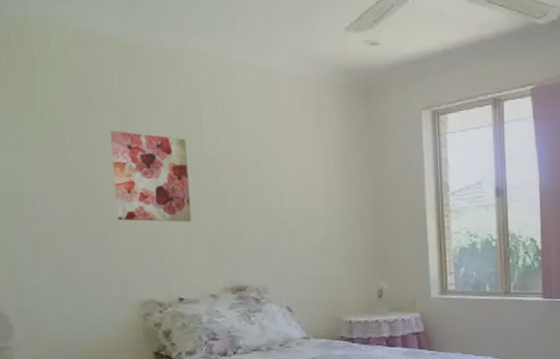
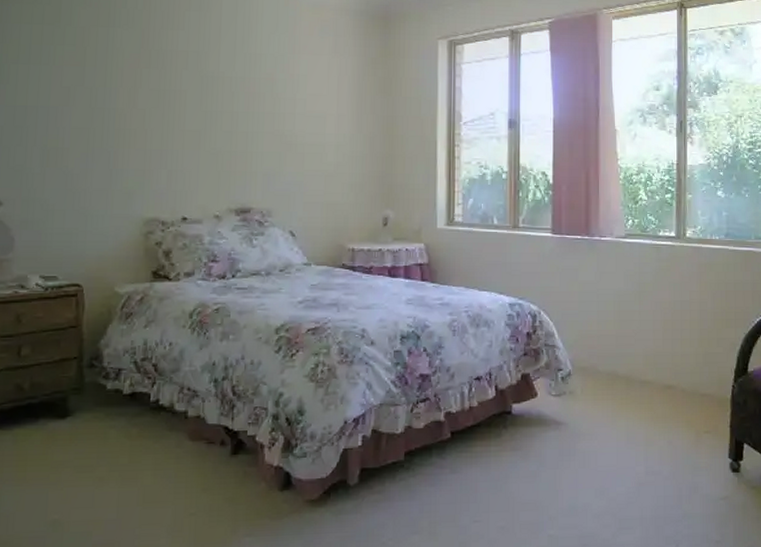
wall art: present [110,131,192,222] -> none [128,48,203,141]

